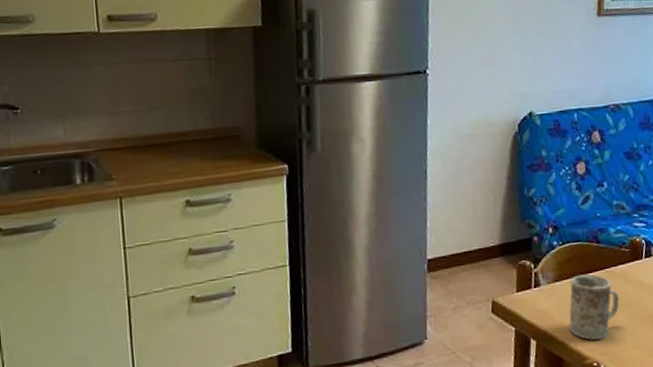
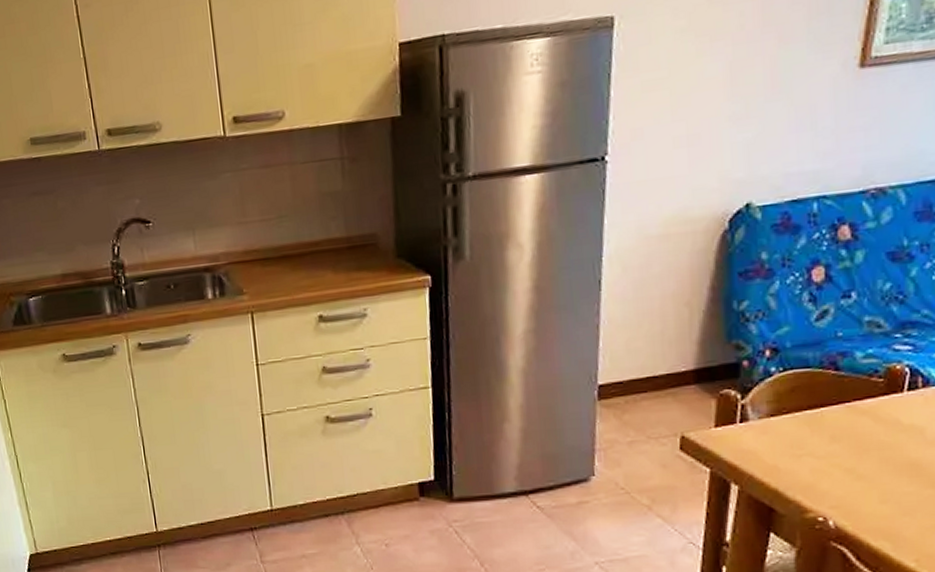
mug: present [569,274,619,340] -> none [786,408,863,491]

